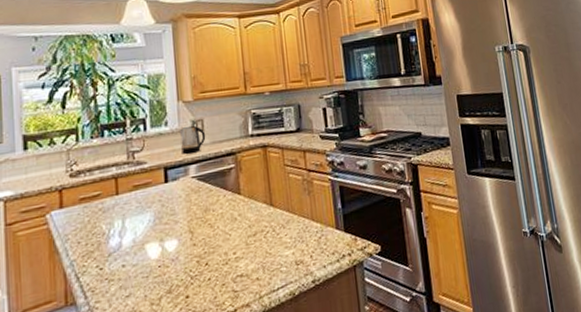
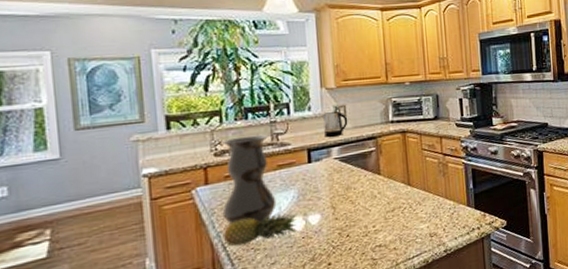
vase: none [76,152,132,252] -> present [222,134,277,225]
fruit: none [77,237,153,276] -> present [224,211,297,246]

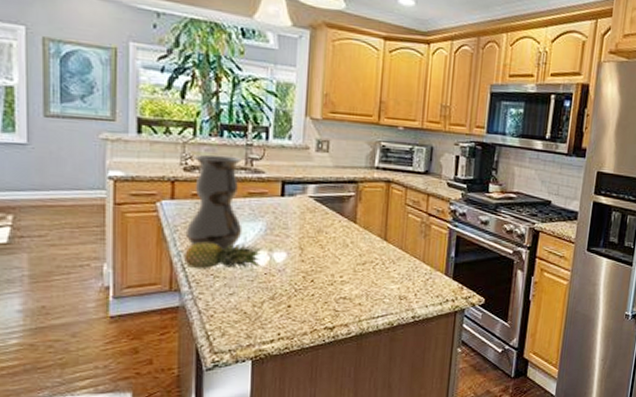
kettle: present [322,110,348,137] -> none [302,144,330,173]

